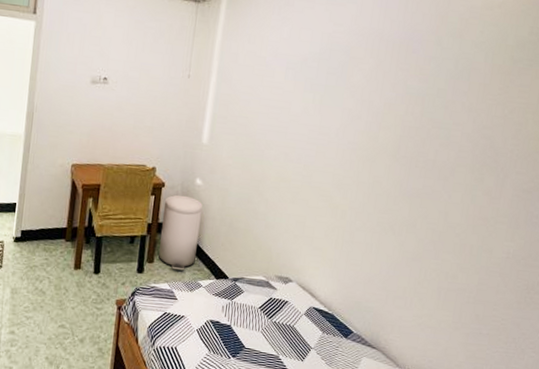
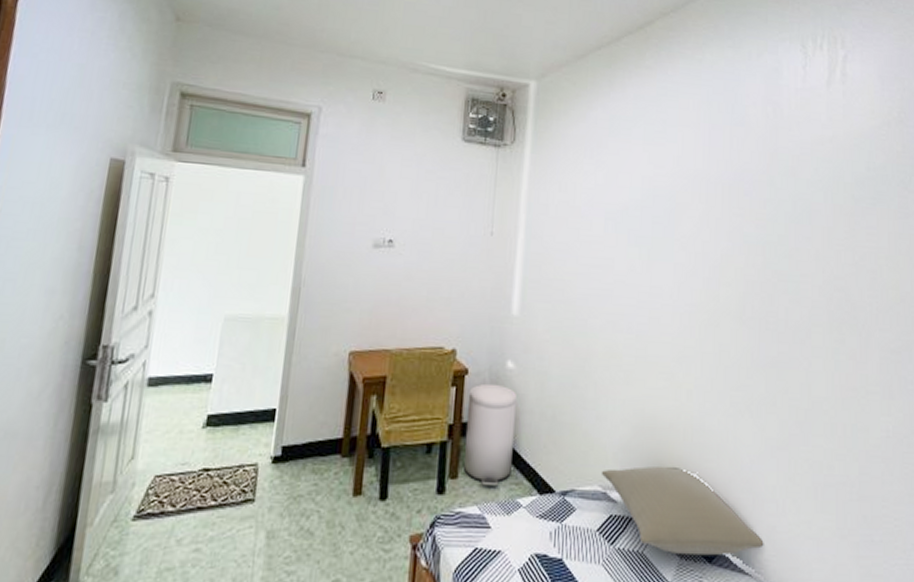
pillow: none [265,265,391,334] -> present [601,466,764,556]

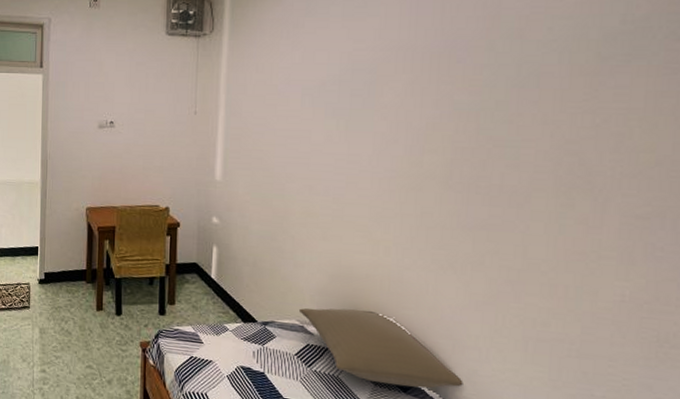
pedal bin: present [464,383,518,486] -> none [180,234,223,313]

